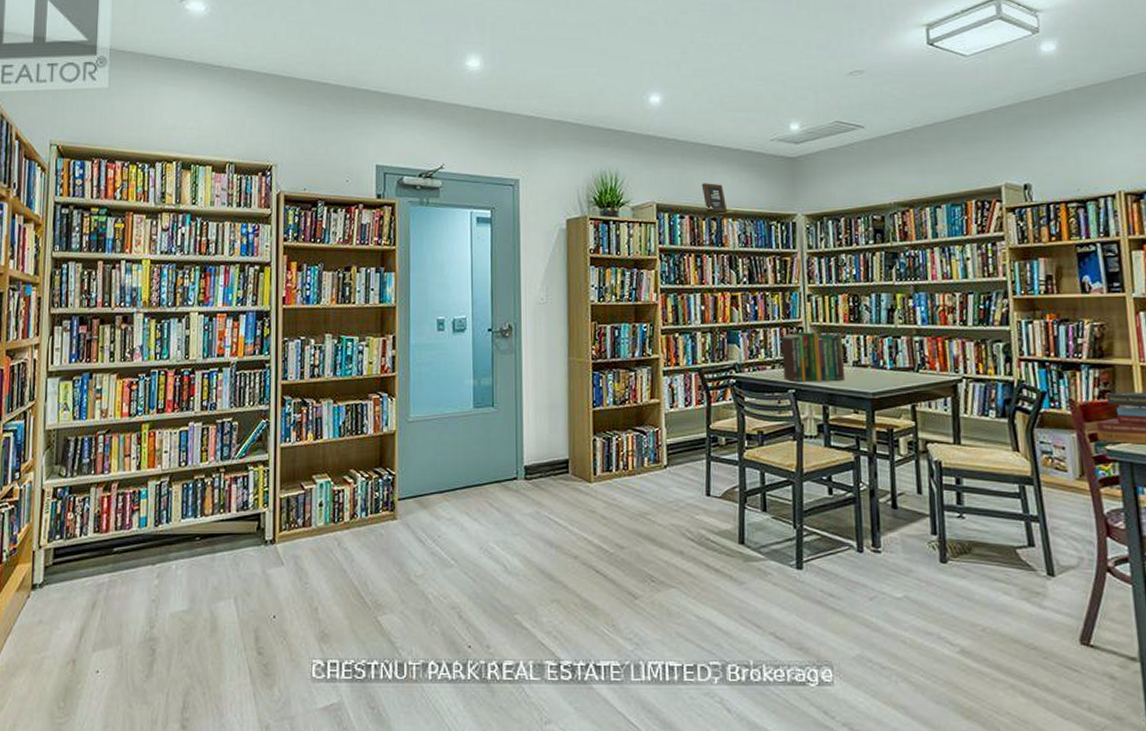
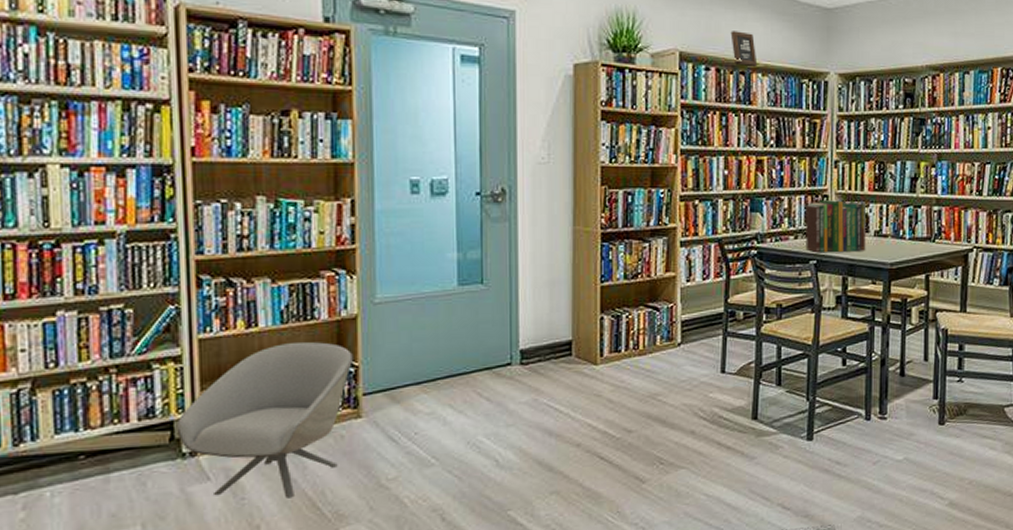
armchair: none [262,452,392,586] -> present [176,341,354,499]

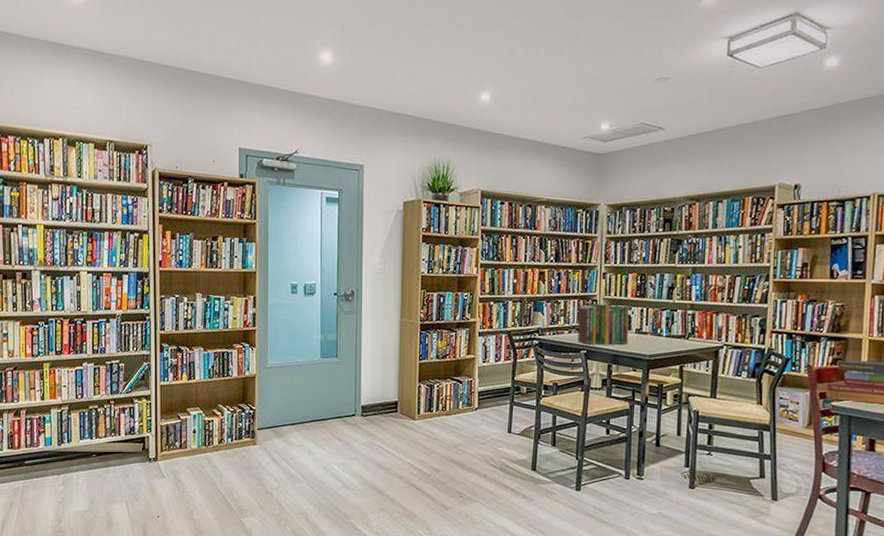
armchair: present [176,341,354,499] -> none [146,390,253,495]
picture frame: present [730,31,758,68] -> none [521,174,542,201]

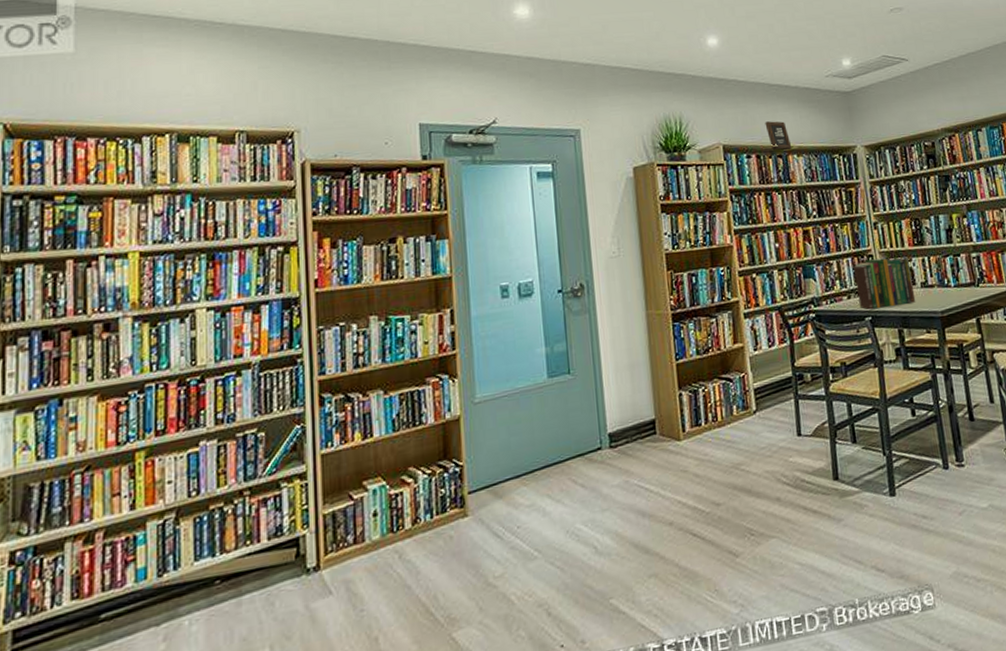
picture frame: none [521,174,542,201] -> present [764,121,792,151]

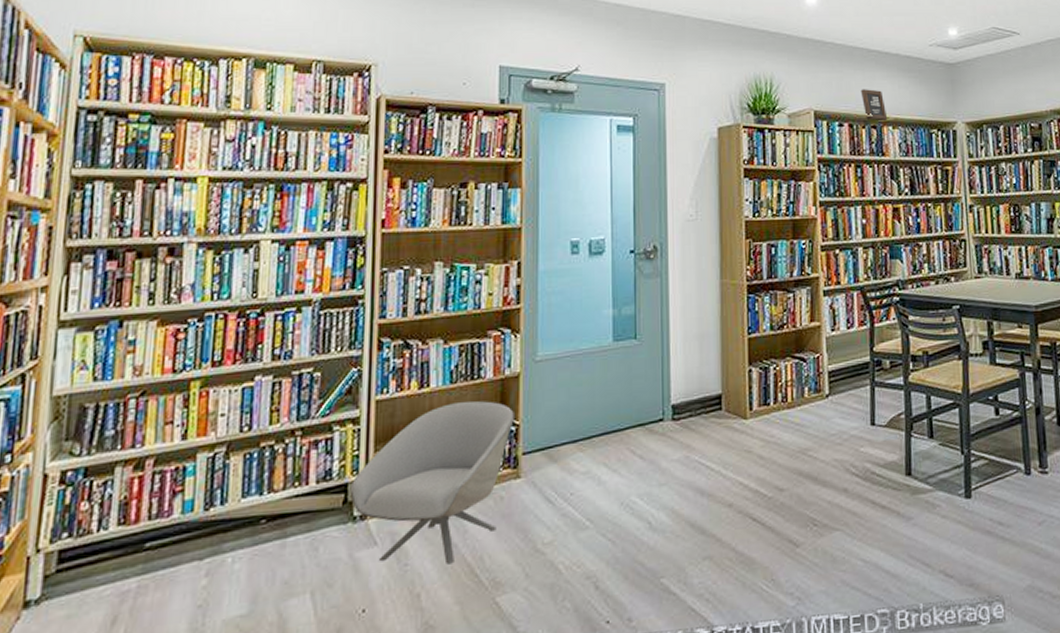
armchair: none [301,445,459,610] -> present [349,400,516,565]
books: present [854,257,916,310] -> none [944,243,1009,298]

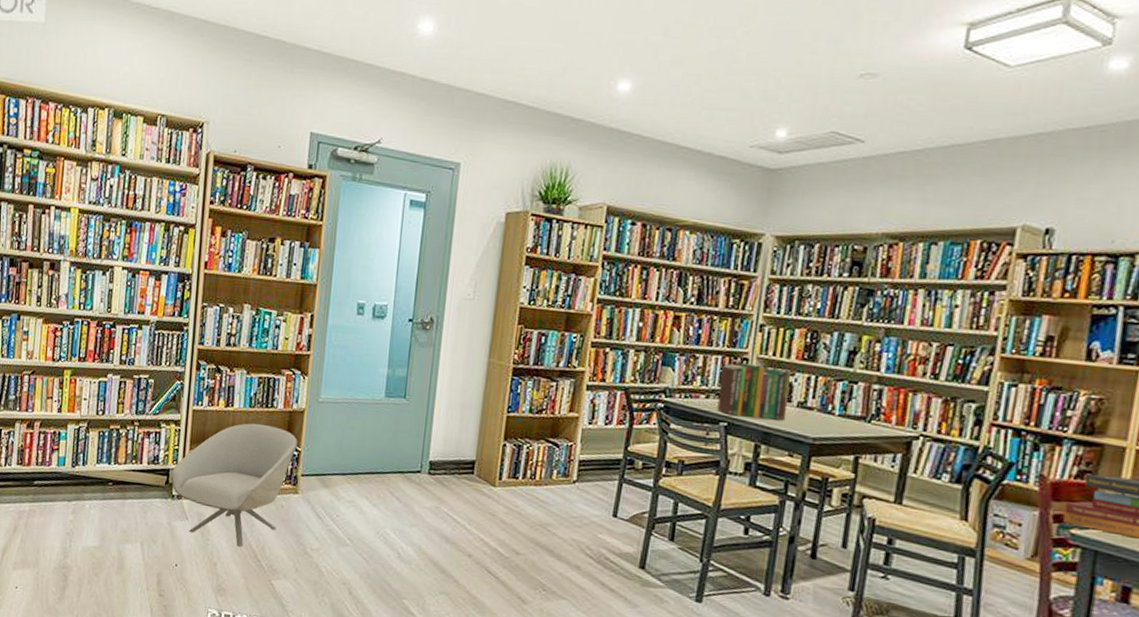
picture frame: present [860,89,888,122] -> none [661,188,687,225]
books: none [944,243,1009,298] -> present [717,362,791,421]

